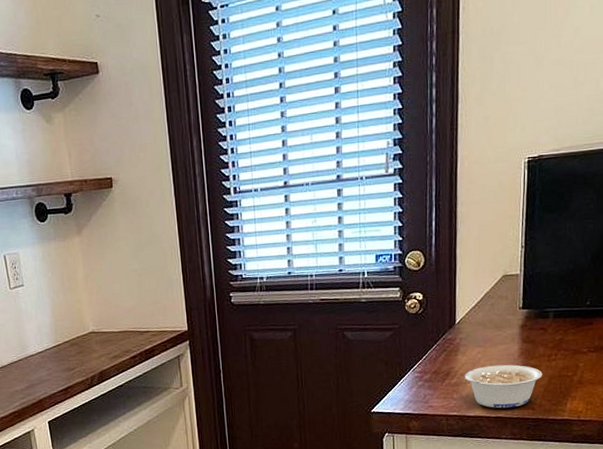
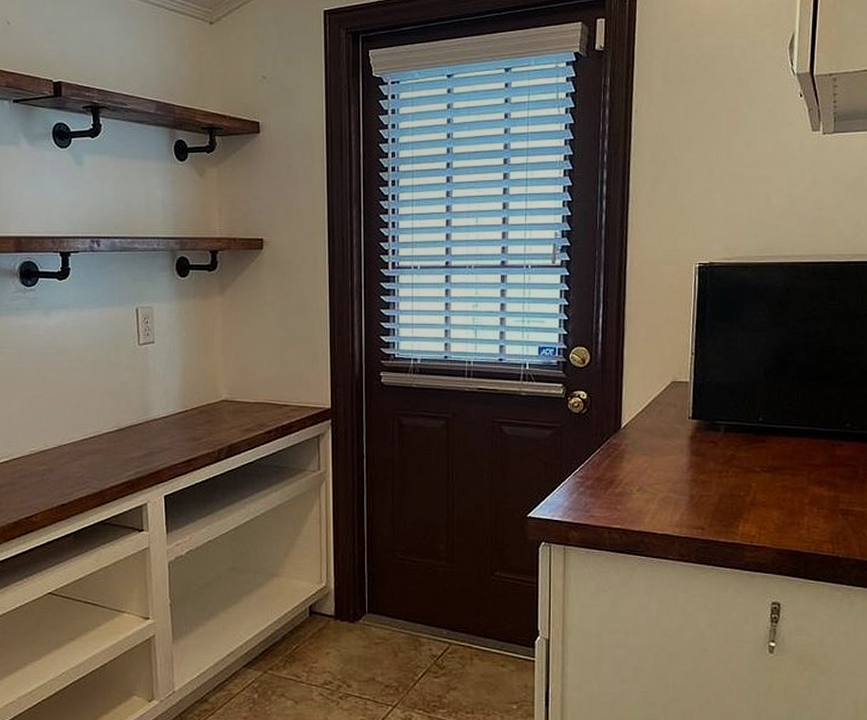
legume: present [465,364,542,409] -> none [630,477,712,526]

